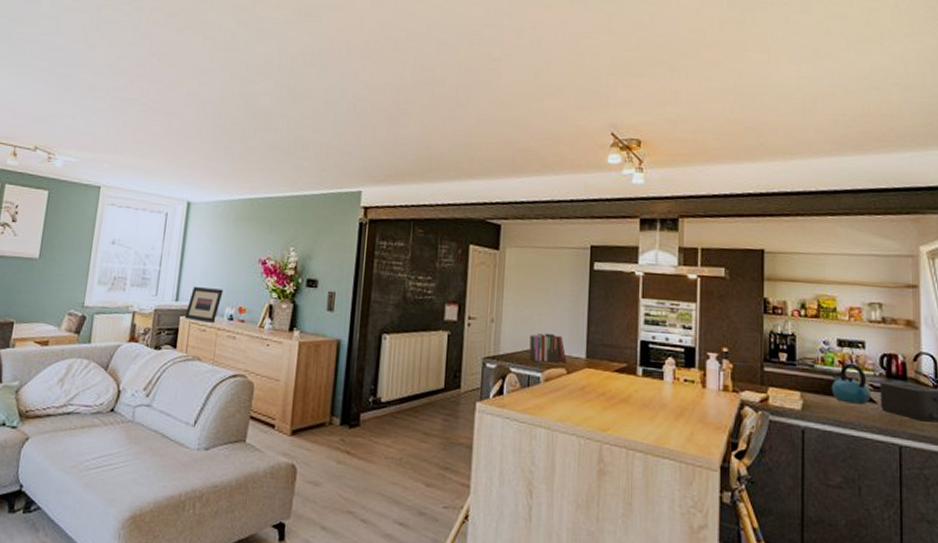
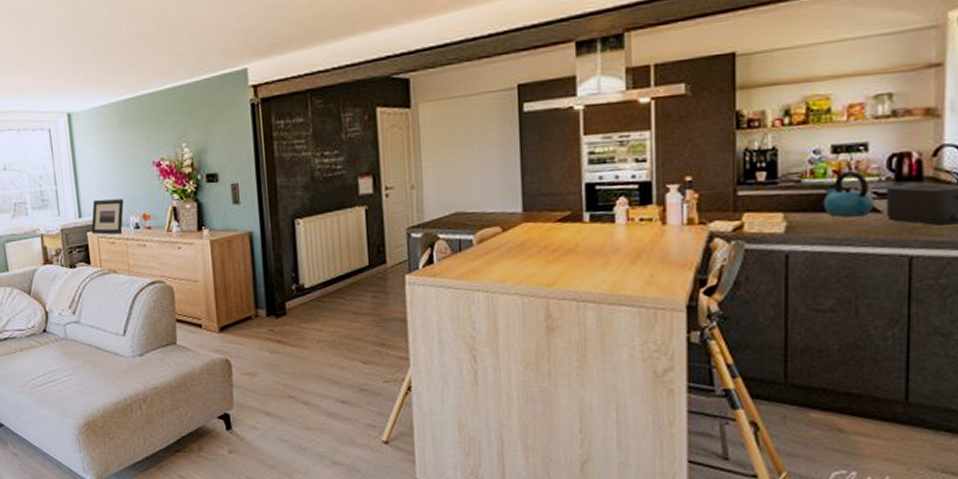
books: present [529,333,567,363] -> none [457,191,501,224]

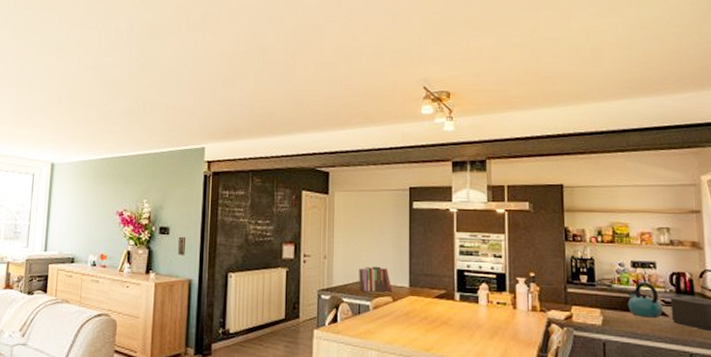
picture frame: present [91,199,124,235] -> none [52,238,86,269]
books: none [457,191,501,224] -> present [359,266,392,292]

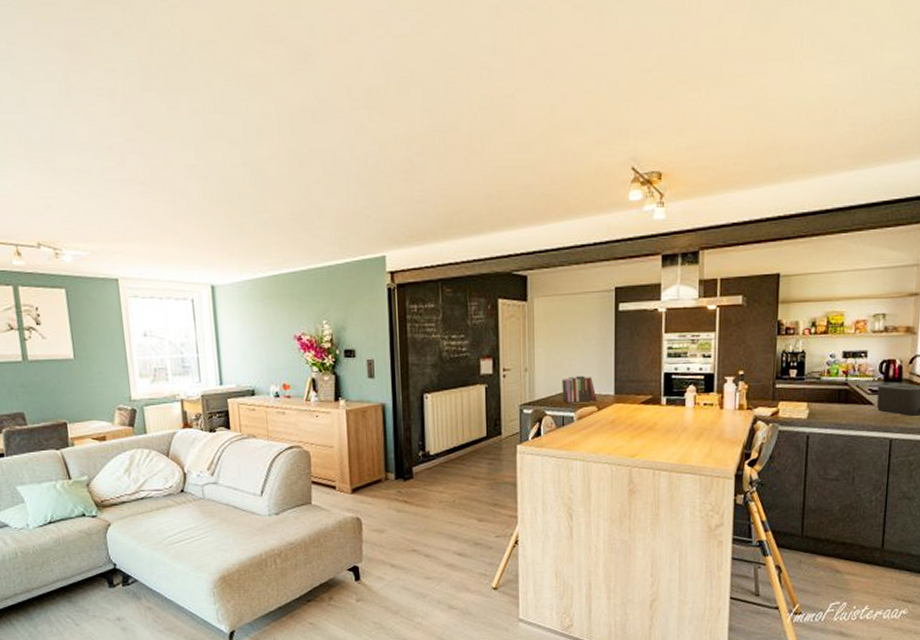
kettle: present [627,282,663,318] -> none [834,372,869,408]

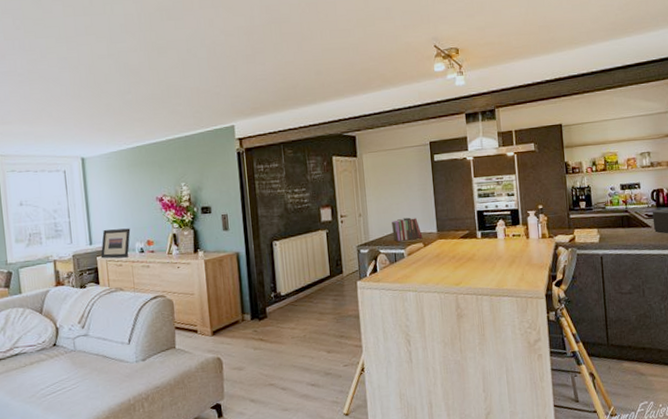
picture frame: none [231,369,265,402] -> present [100,228,131,259]

